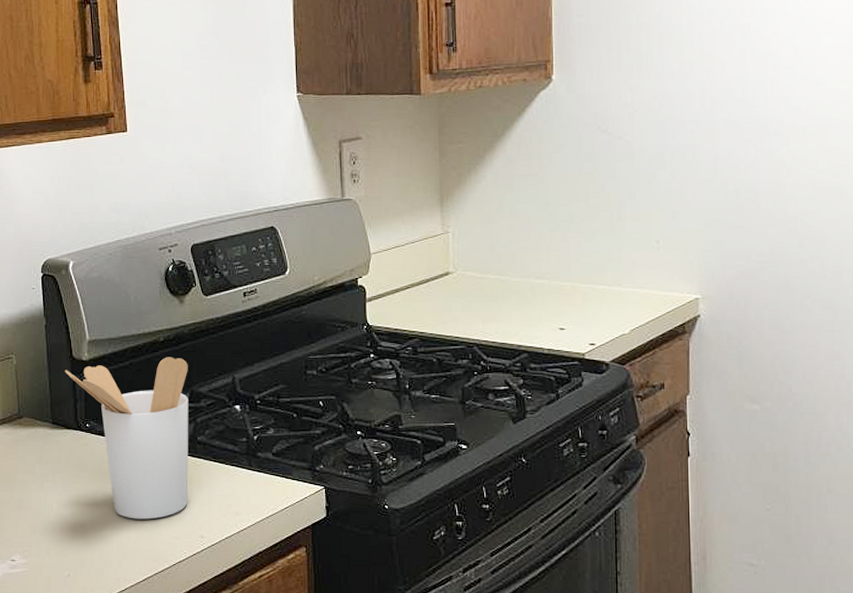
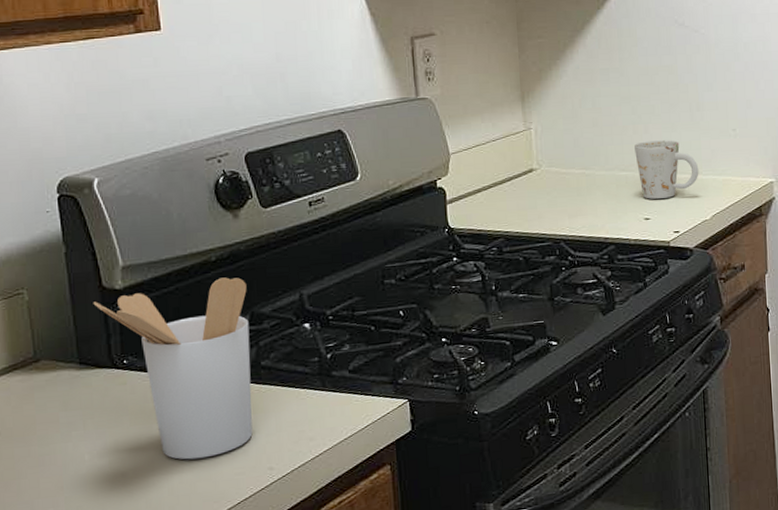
mug: none [551,249,618,309] -> present [634,140,699,199]

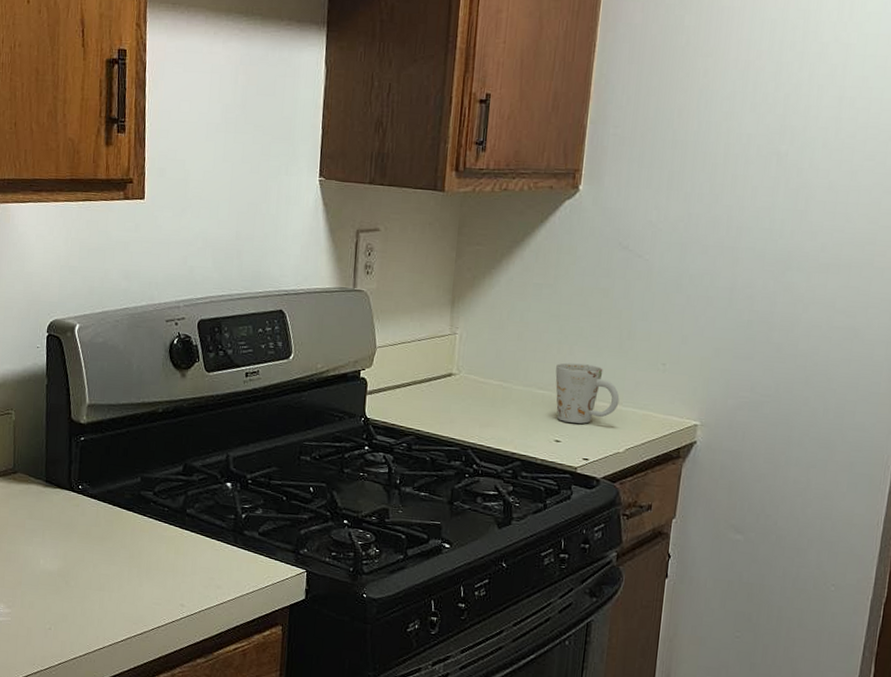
utensil holder: present [93,277,253,460] -> none [62,428,184,584]

